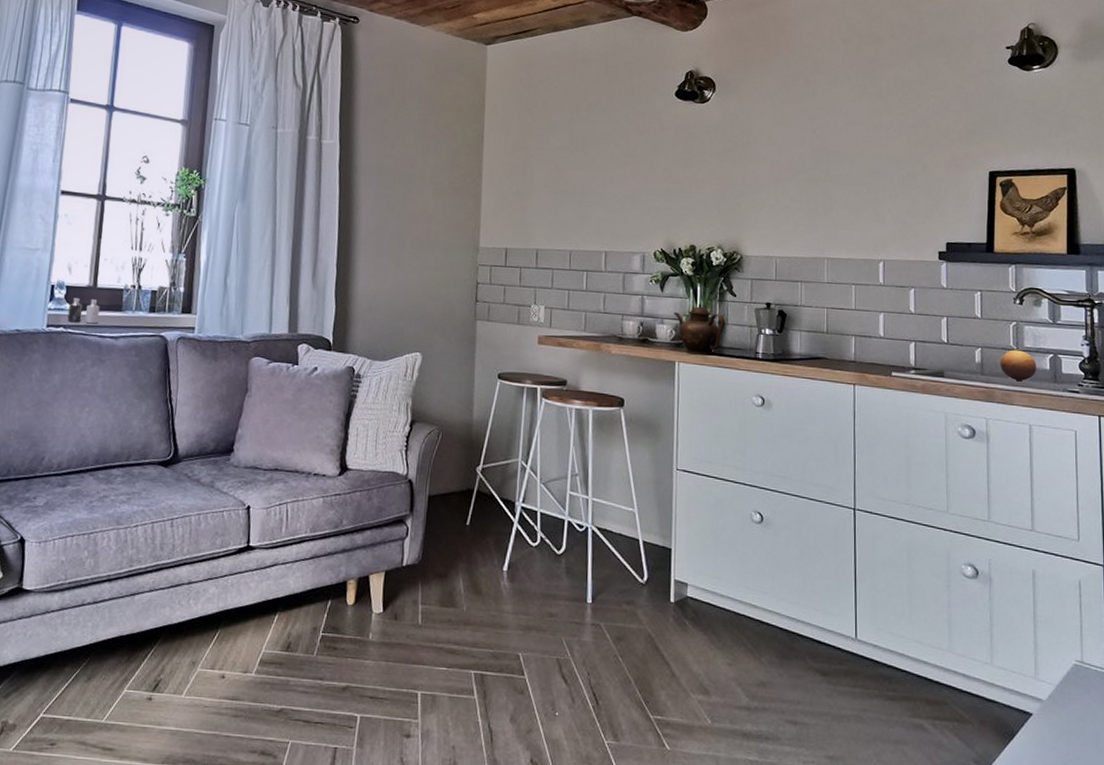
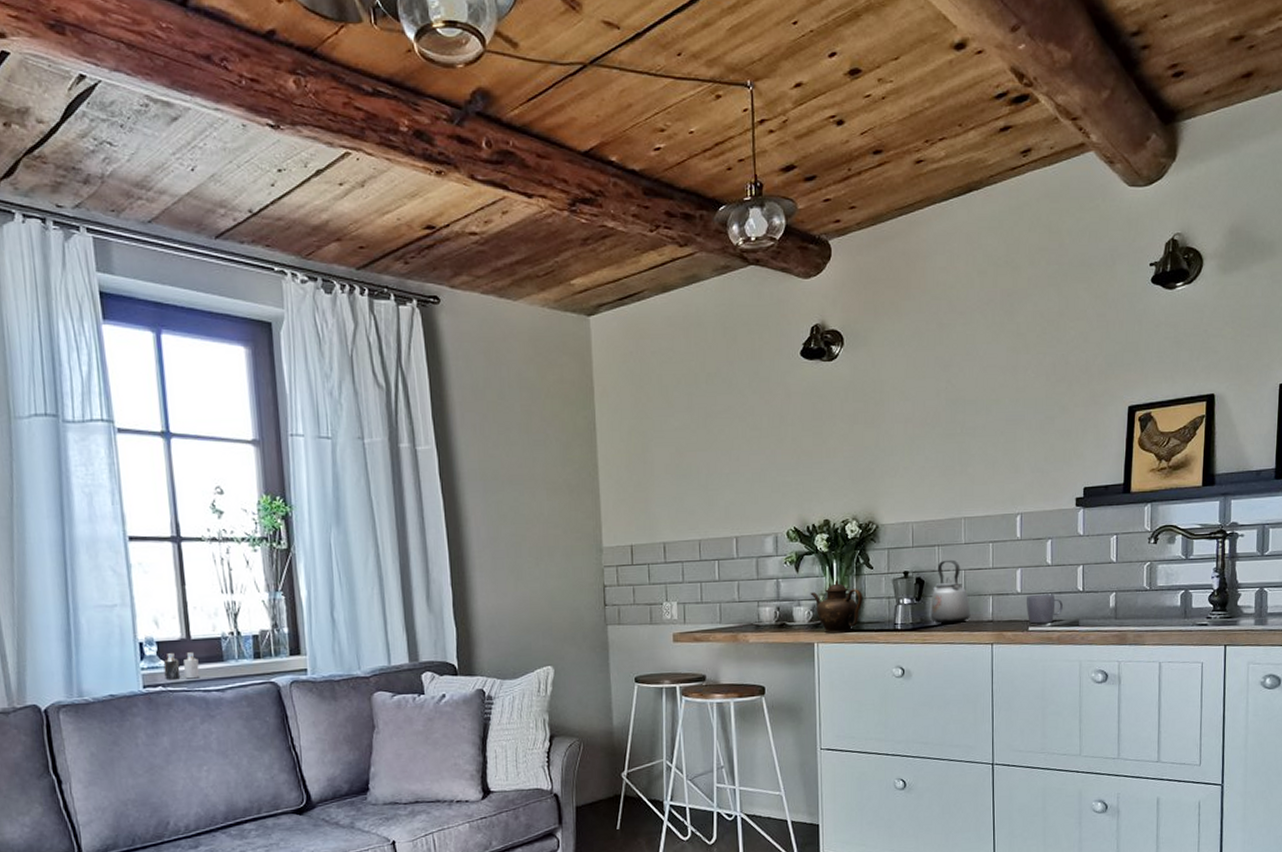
kettle: none [792,296,833,359] -> present [930,559,971,624]
mug: none [889,340,927,371] -> present [1026,594,1063,624]
fruit: present [999,349,1037,381] -> none [1132,590,1169,620]

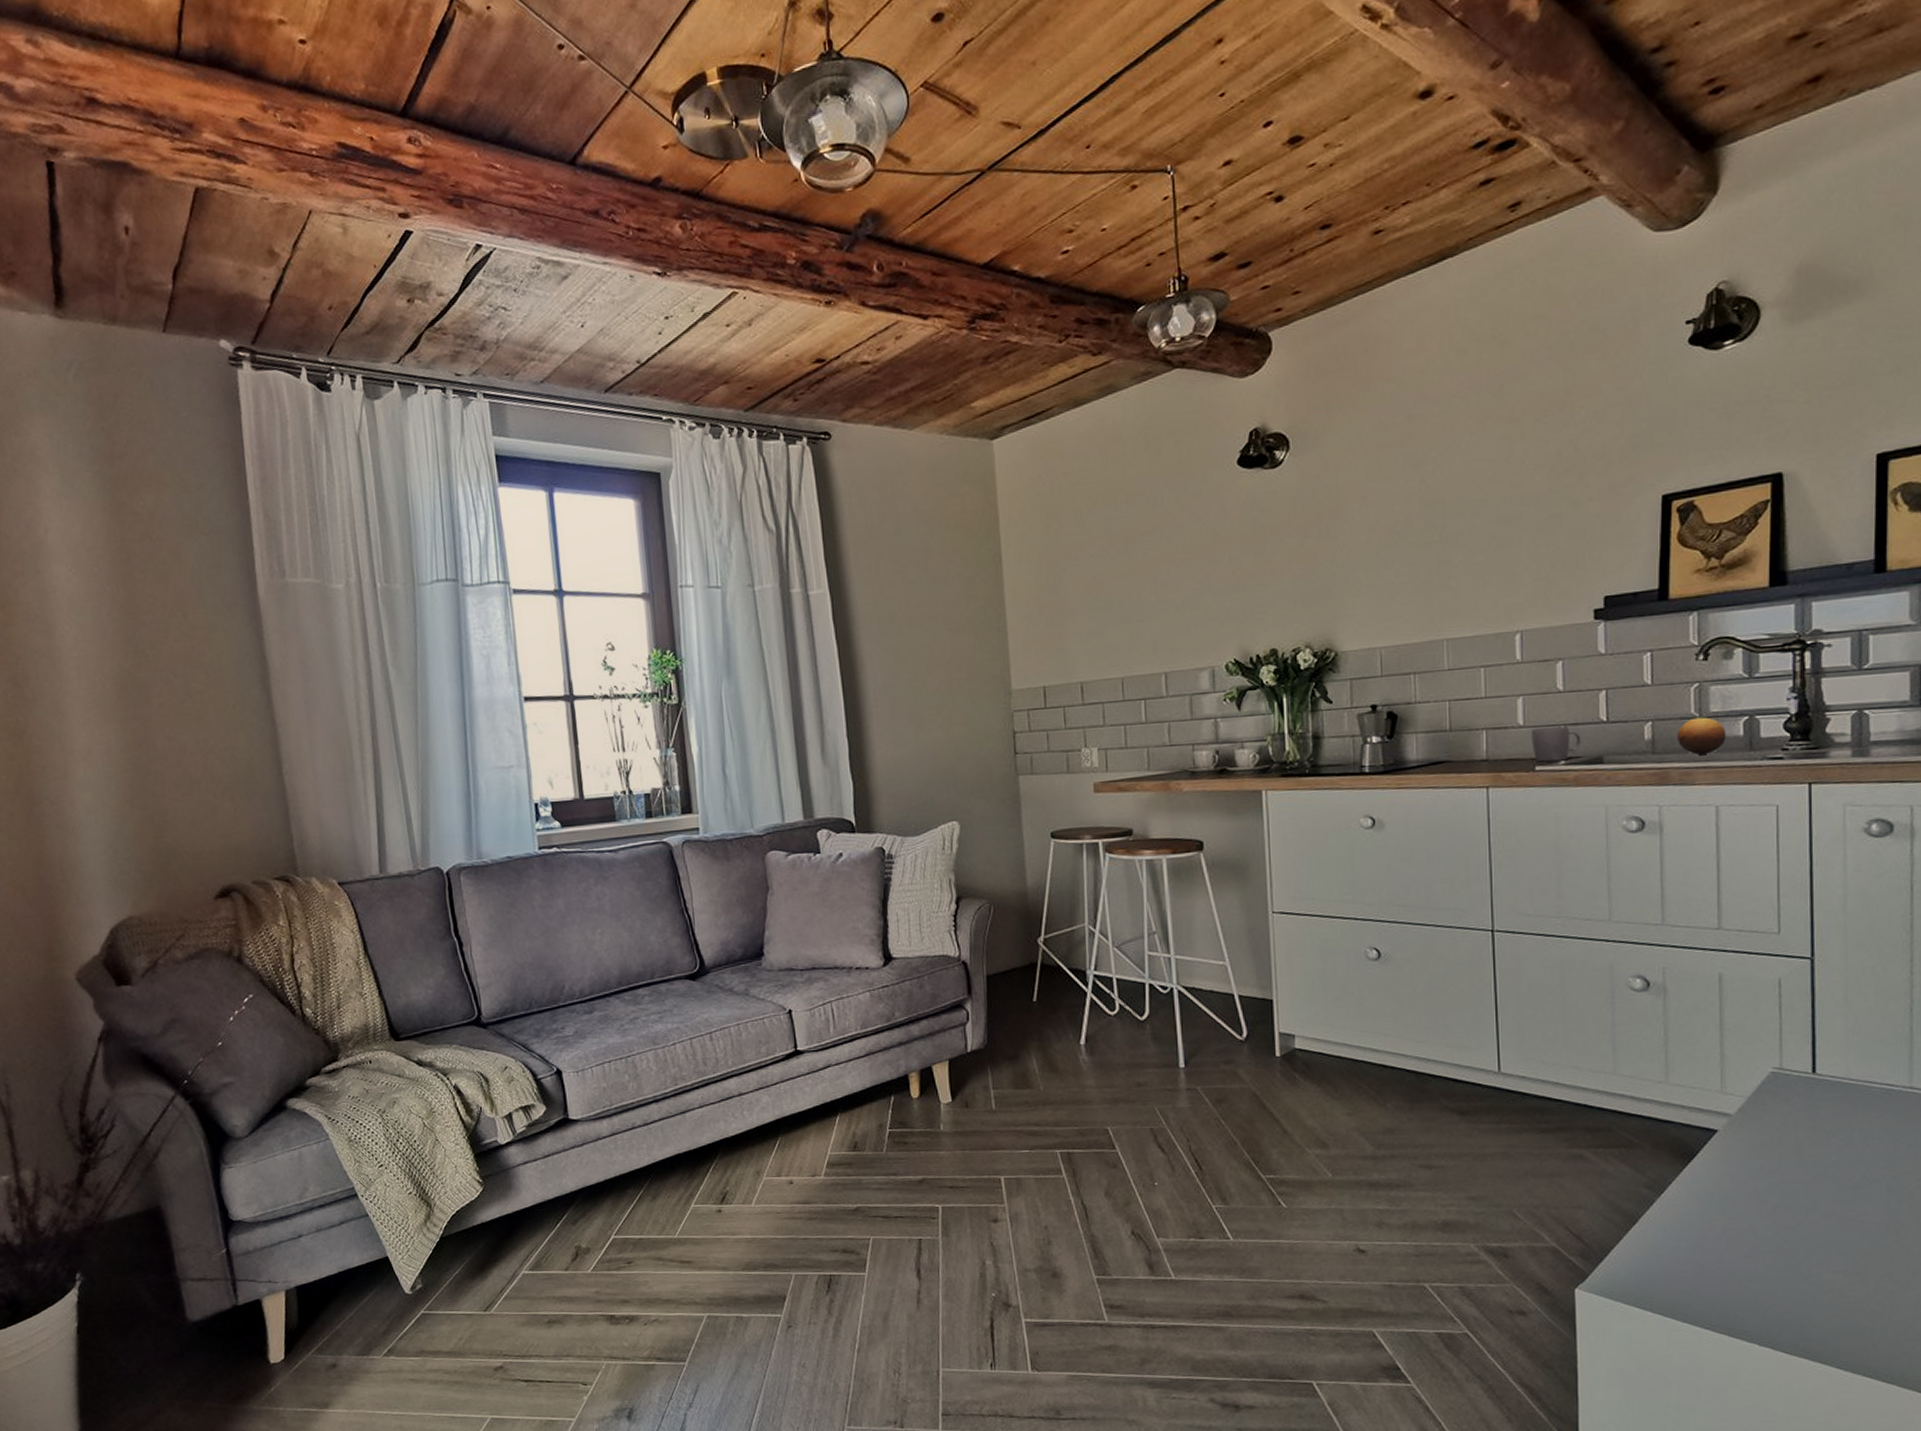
candle: present [163,652,200,680] -> none [557,812,593,841]
teapot: present [810,580,863,635] -> none [1255,718,1321,780]
kettle: present [930,559,971,624] -> none [1406,689,1459,765]
fruit: none [1132,590,1169,620] -> present [1676,717,1727,755]

